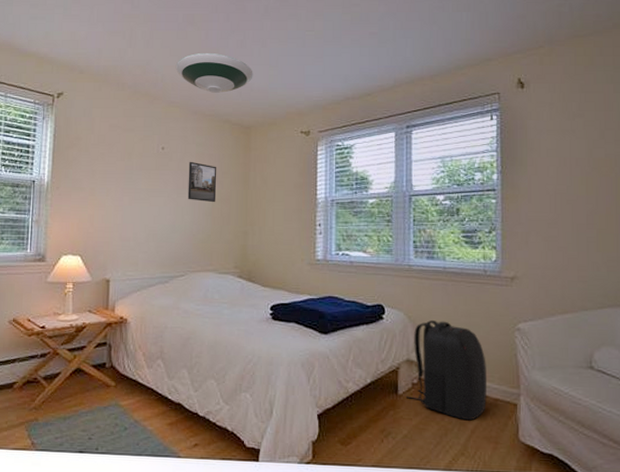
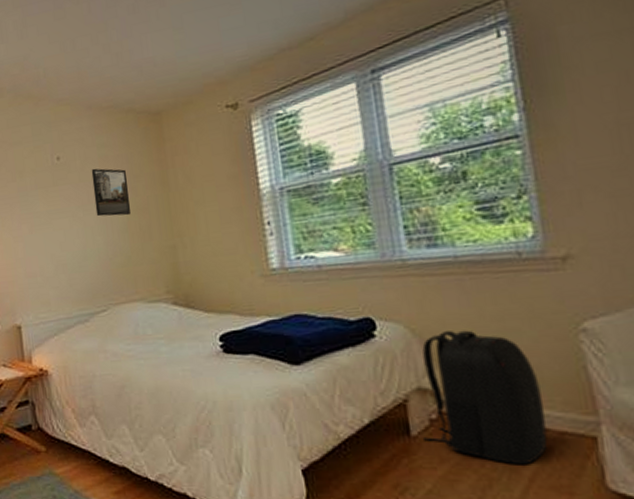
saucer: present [175,53,253,94] -> none [58,27,154,79]

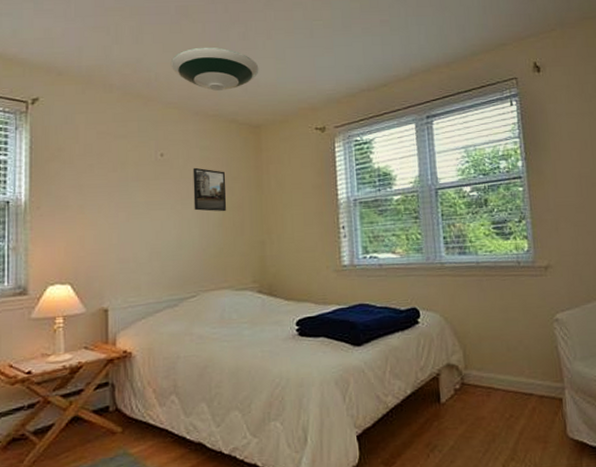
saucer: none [58,27,154,79] -> present [170,47,259,92]
backpack: present [422,330,548,465] -> none [449,319,532,423]

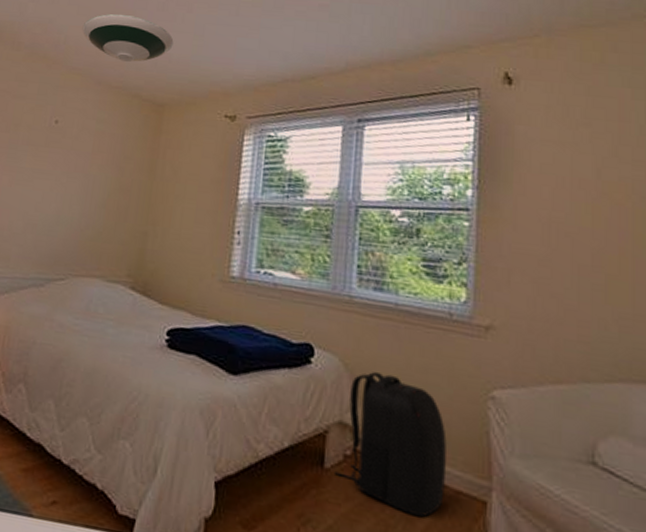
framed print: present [193,167,227,212] -> none [79,140,119,193]
backpack: none [449,319,532,423] -> present [334,372,447,518]

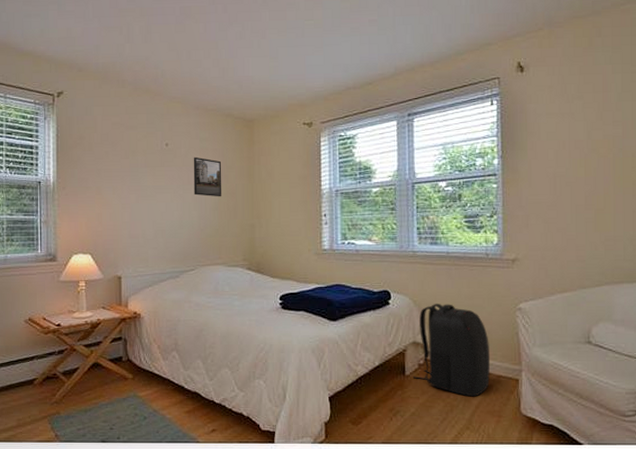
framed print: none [79,140,119,193] -> present [193,156,222,197]
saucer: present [82,14,174,63] -> none [175,46,254,88]

